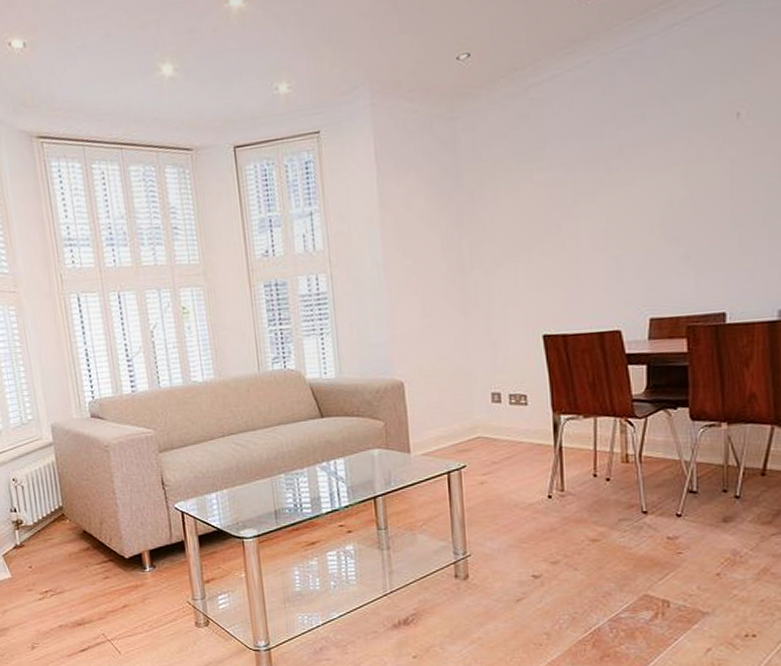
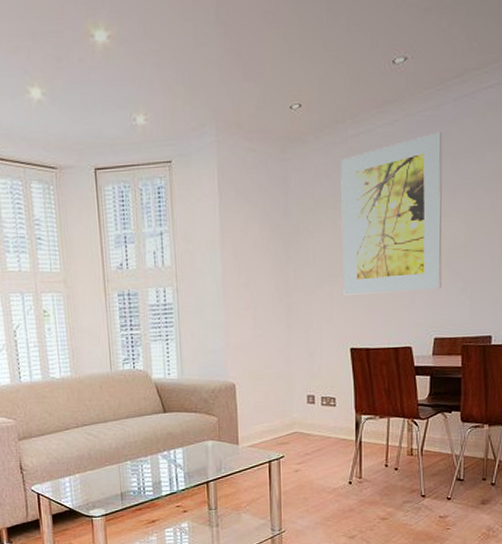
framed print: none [521,69,656,273] -> present [341,131,443,295]

